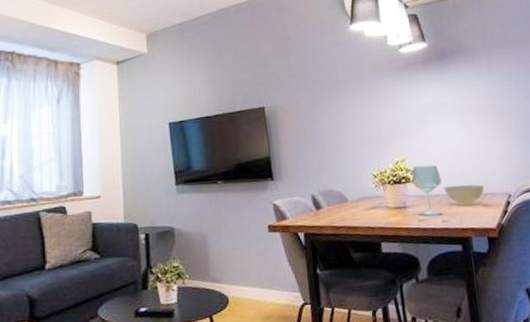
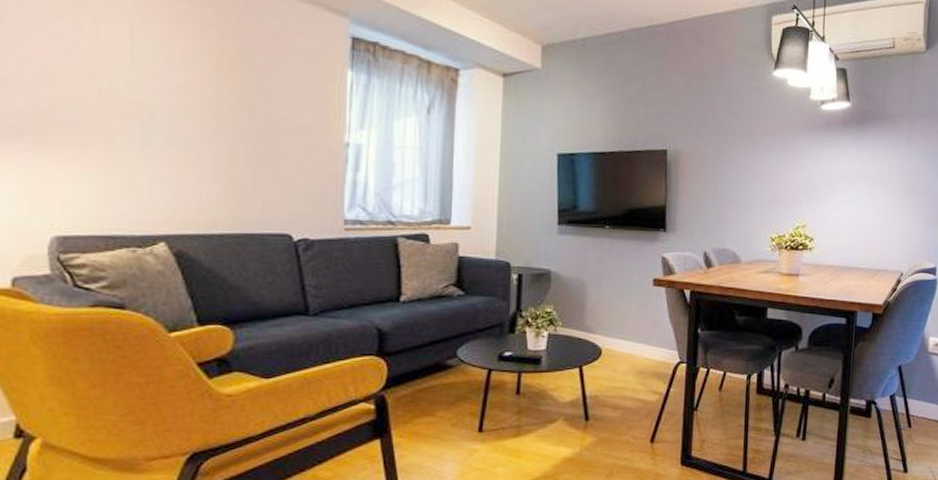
wine glass: present [411,165,443,216] -> none [809,233,839,287]
bowl: present [444,184,485,206] -> none [839,257,880,280]

